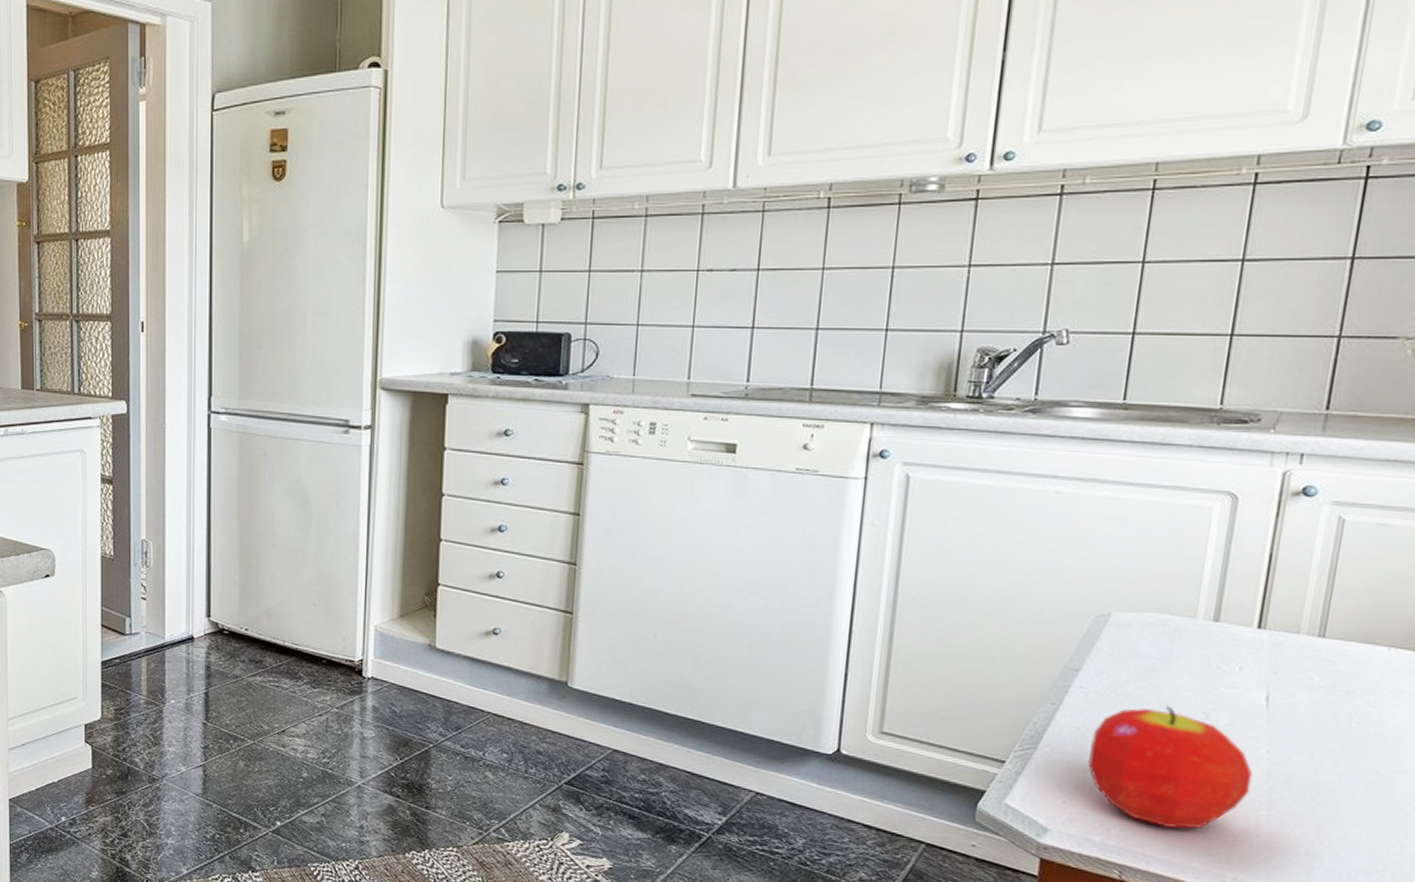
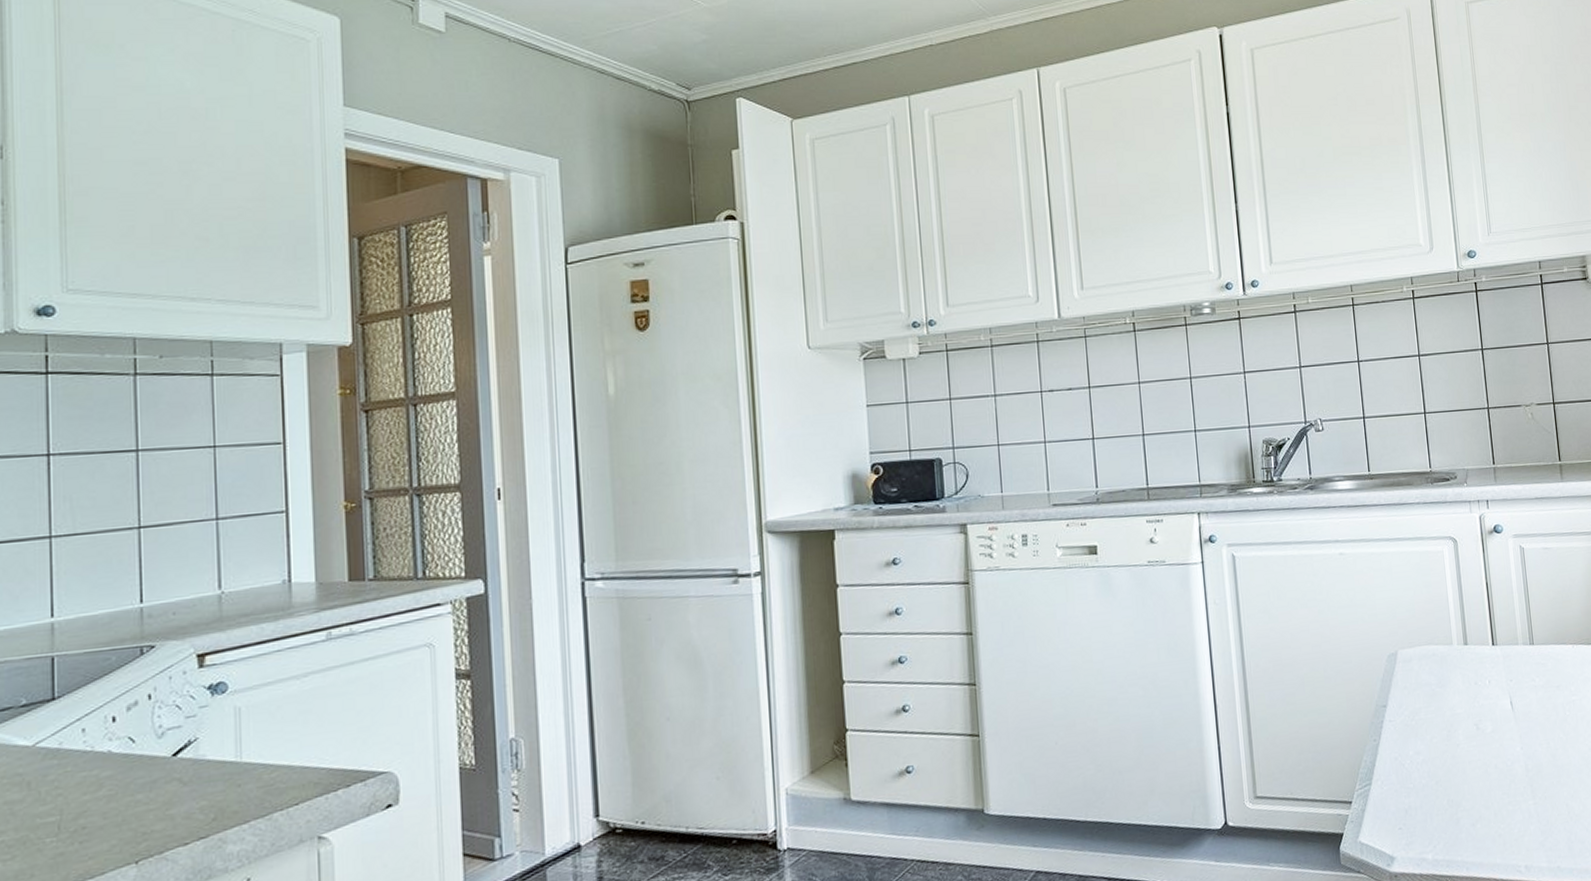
fruit: present [1087,706,1253,829] -> none [1407,724,1519,833]

